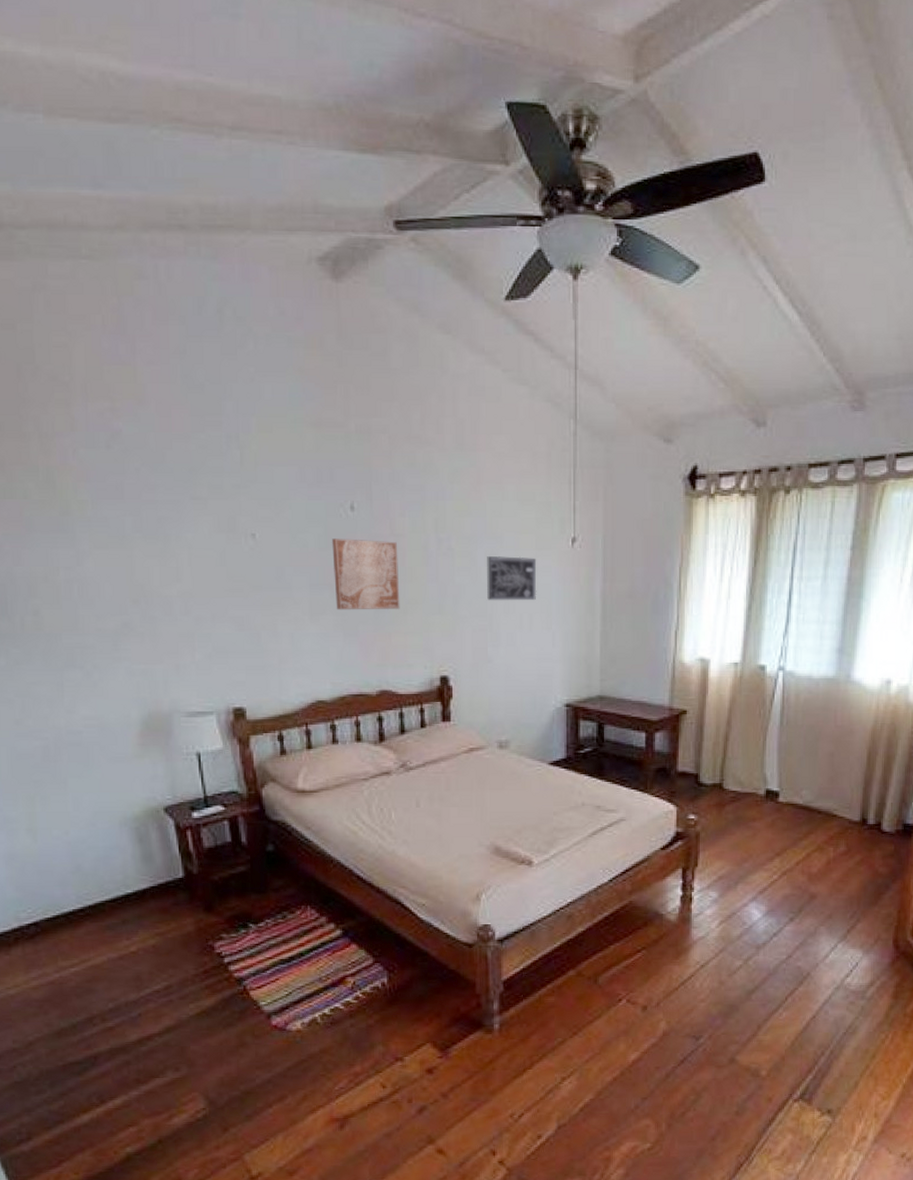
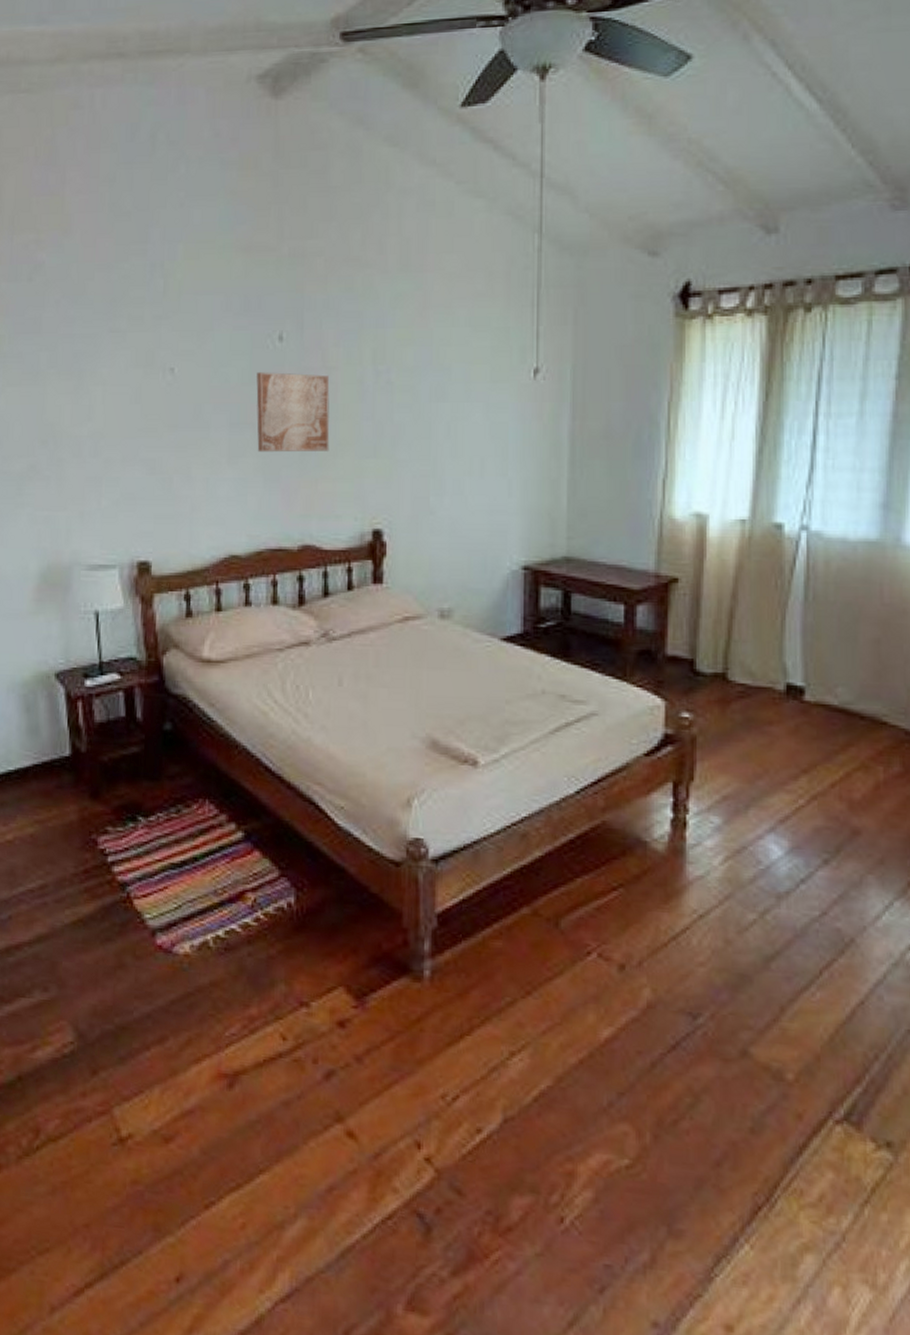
wall art: present [487,556,537,601] -> none [431,390,491,442]

